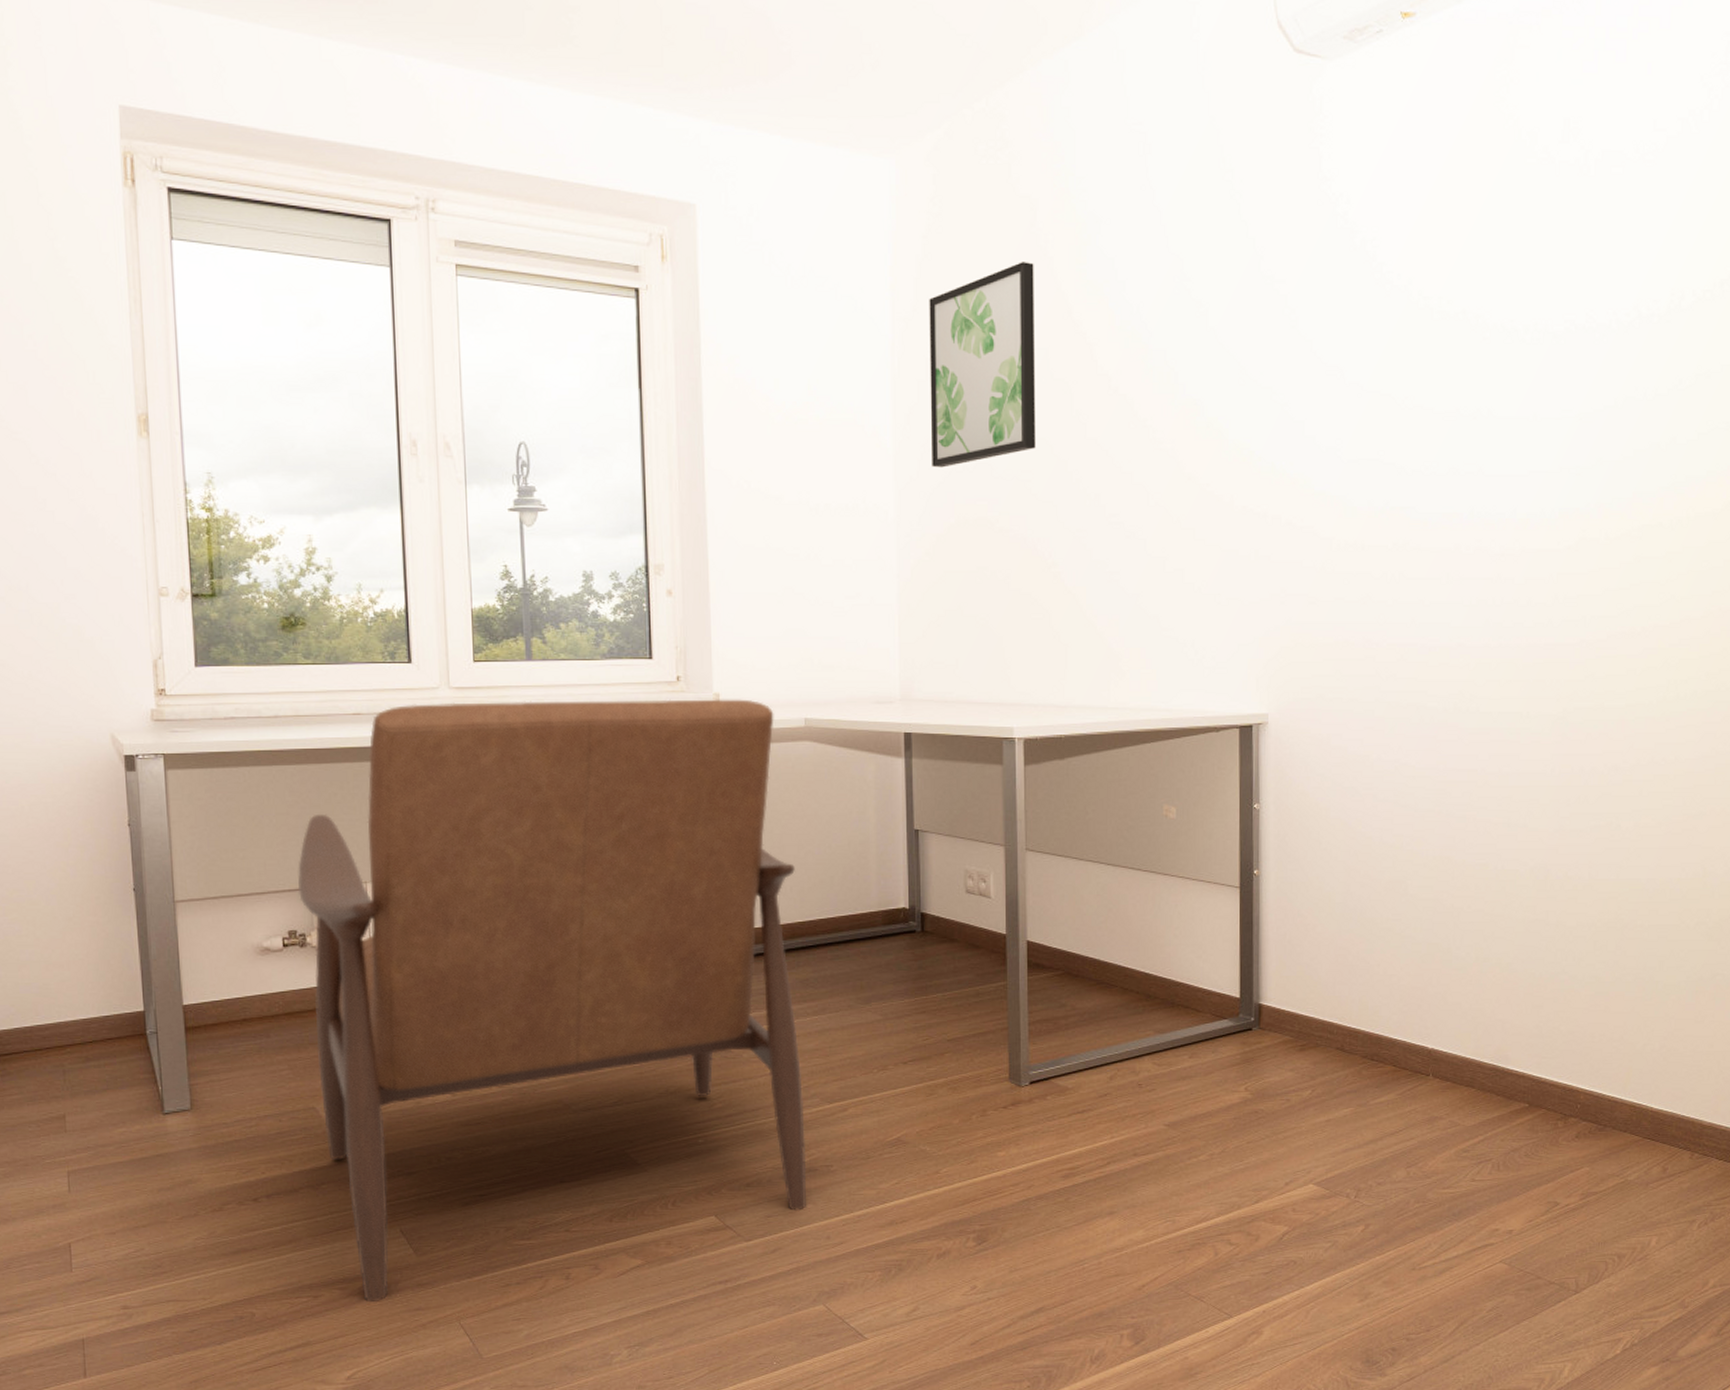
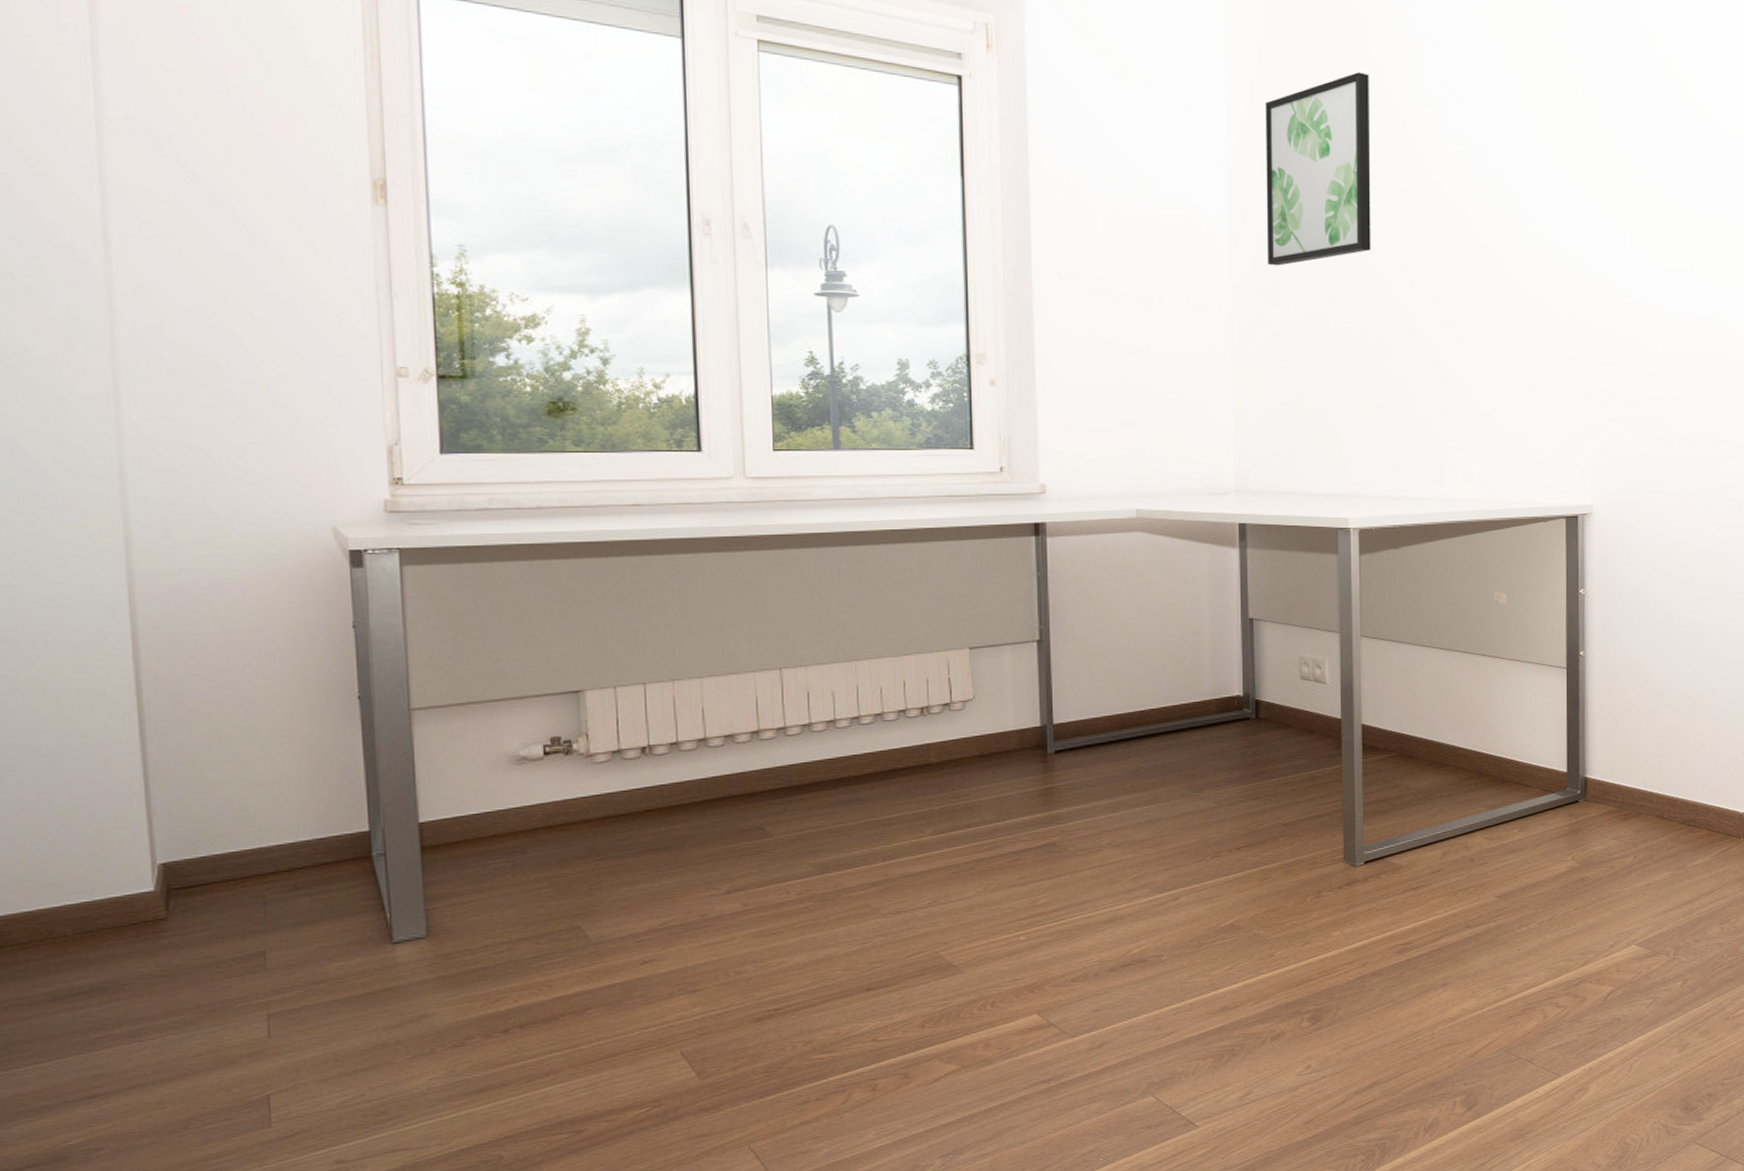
chair: present [298,699,807,1303] -> none [563,490,1136,1133]

